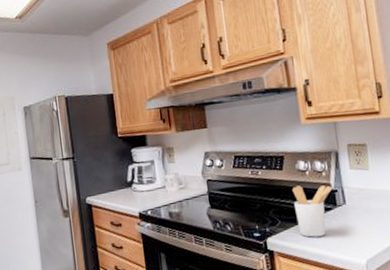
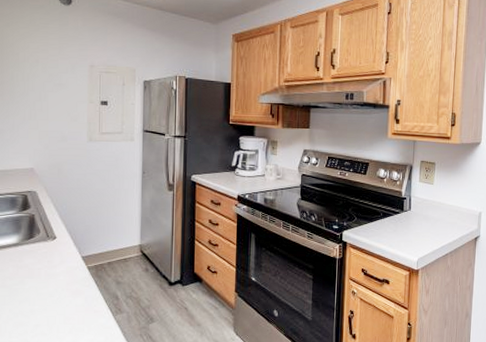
utensil holder: present [292,185,333,237] -> none [370,190,403,235]

